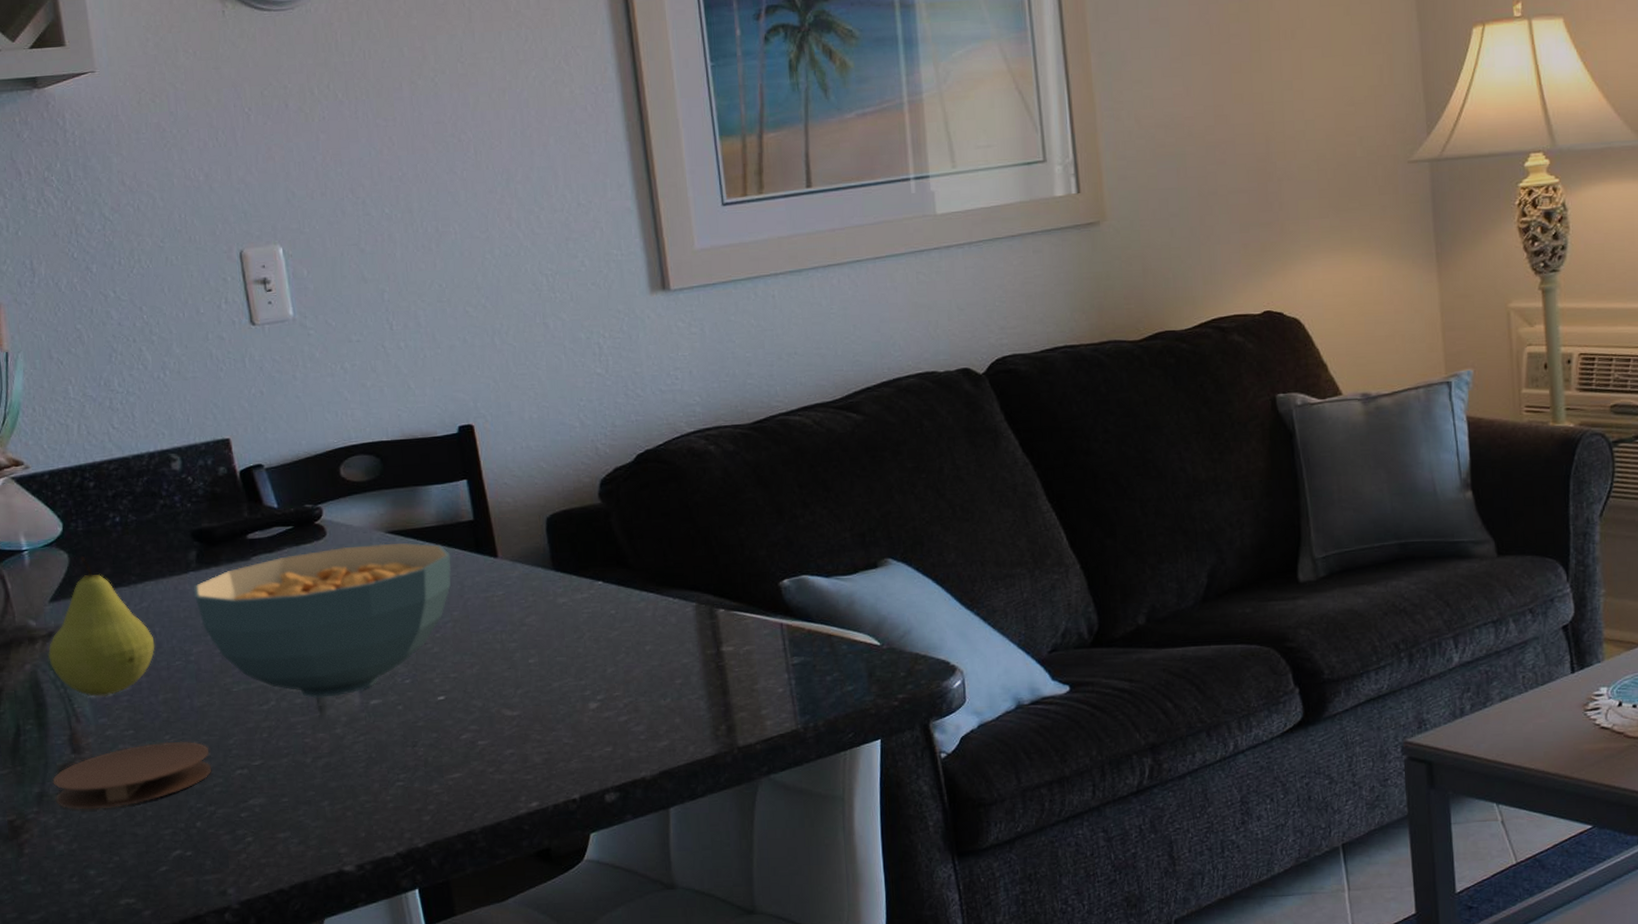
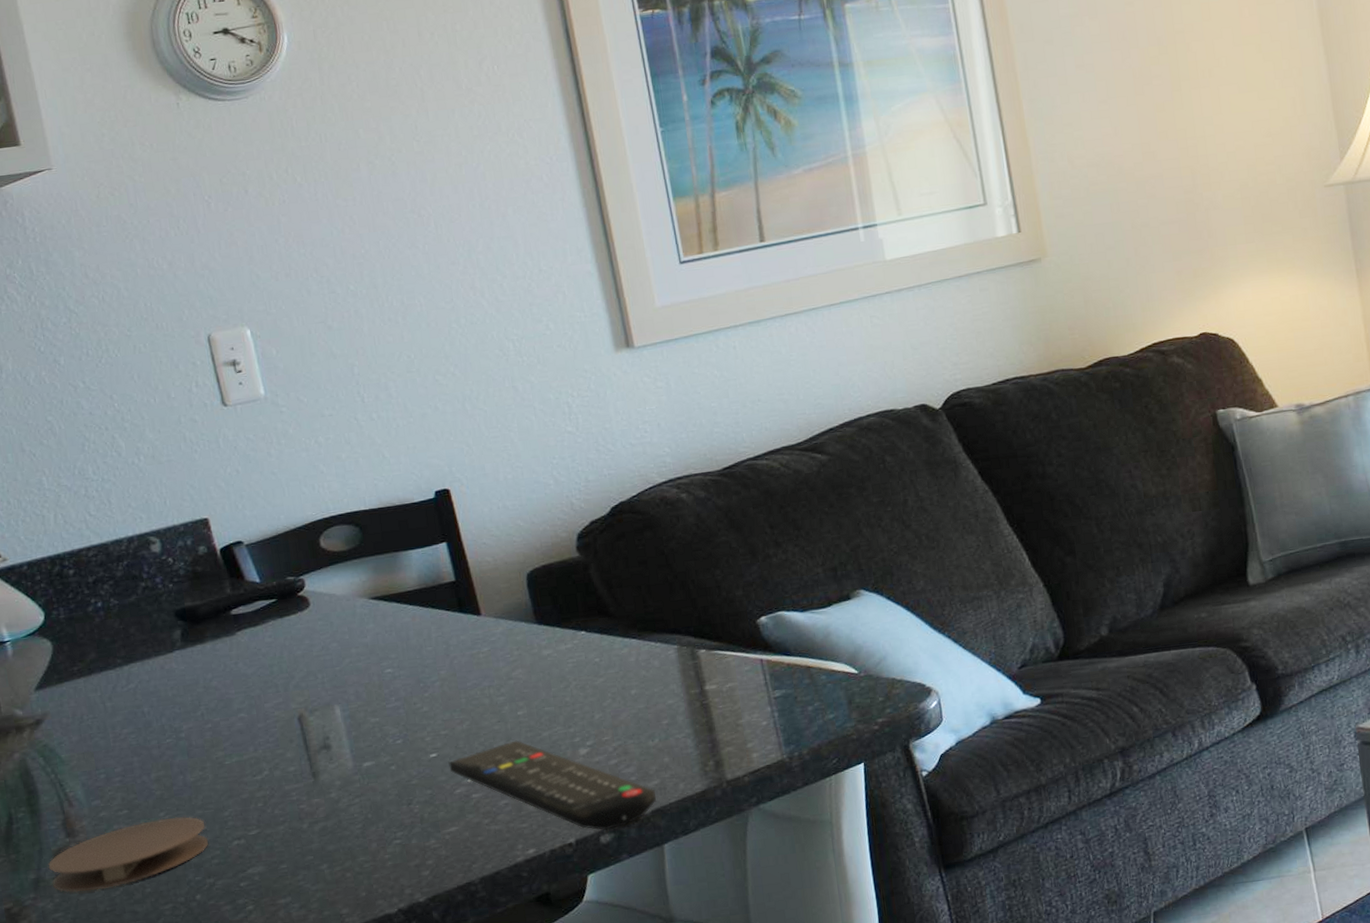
fruit: present [48,555,155,697] -> none [36,642,145,780]
cereal bowl: present [193,543,451,698] -> none [180,606,436,765]
remote control: none [456,689,664,789] -> present [448,740,656,831]

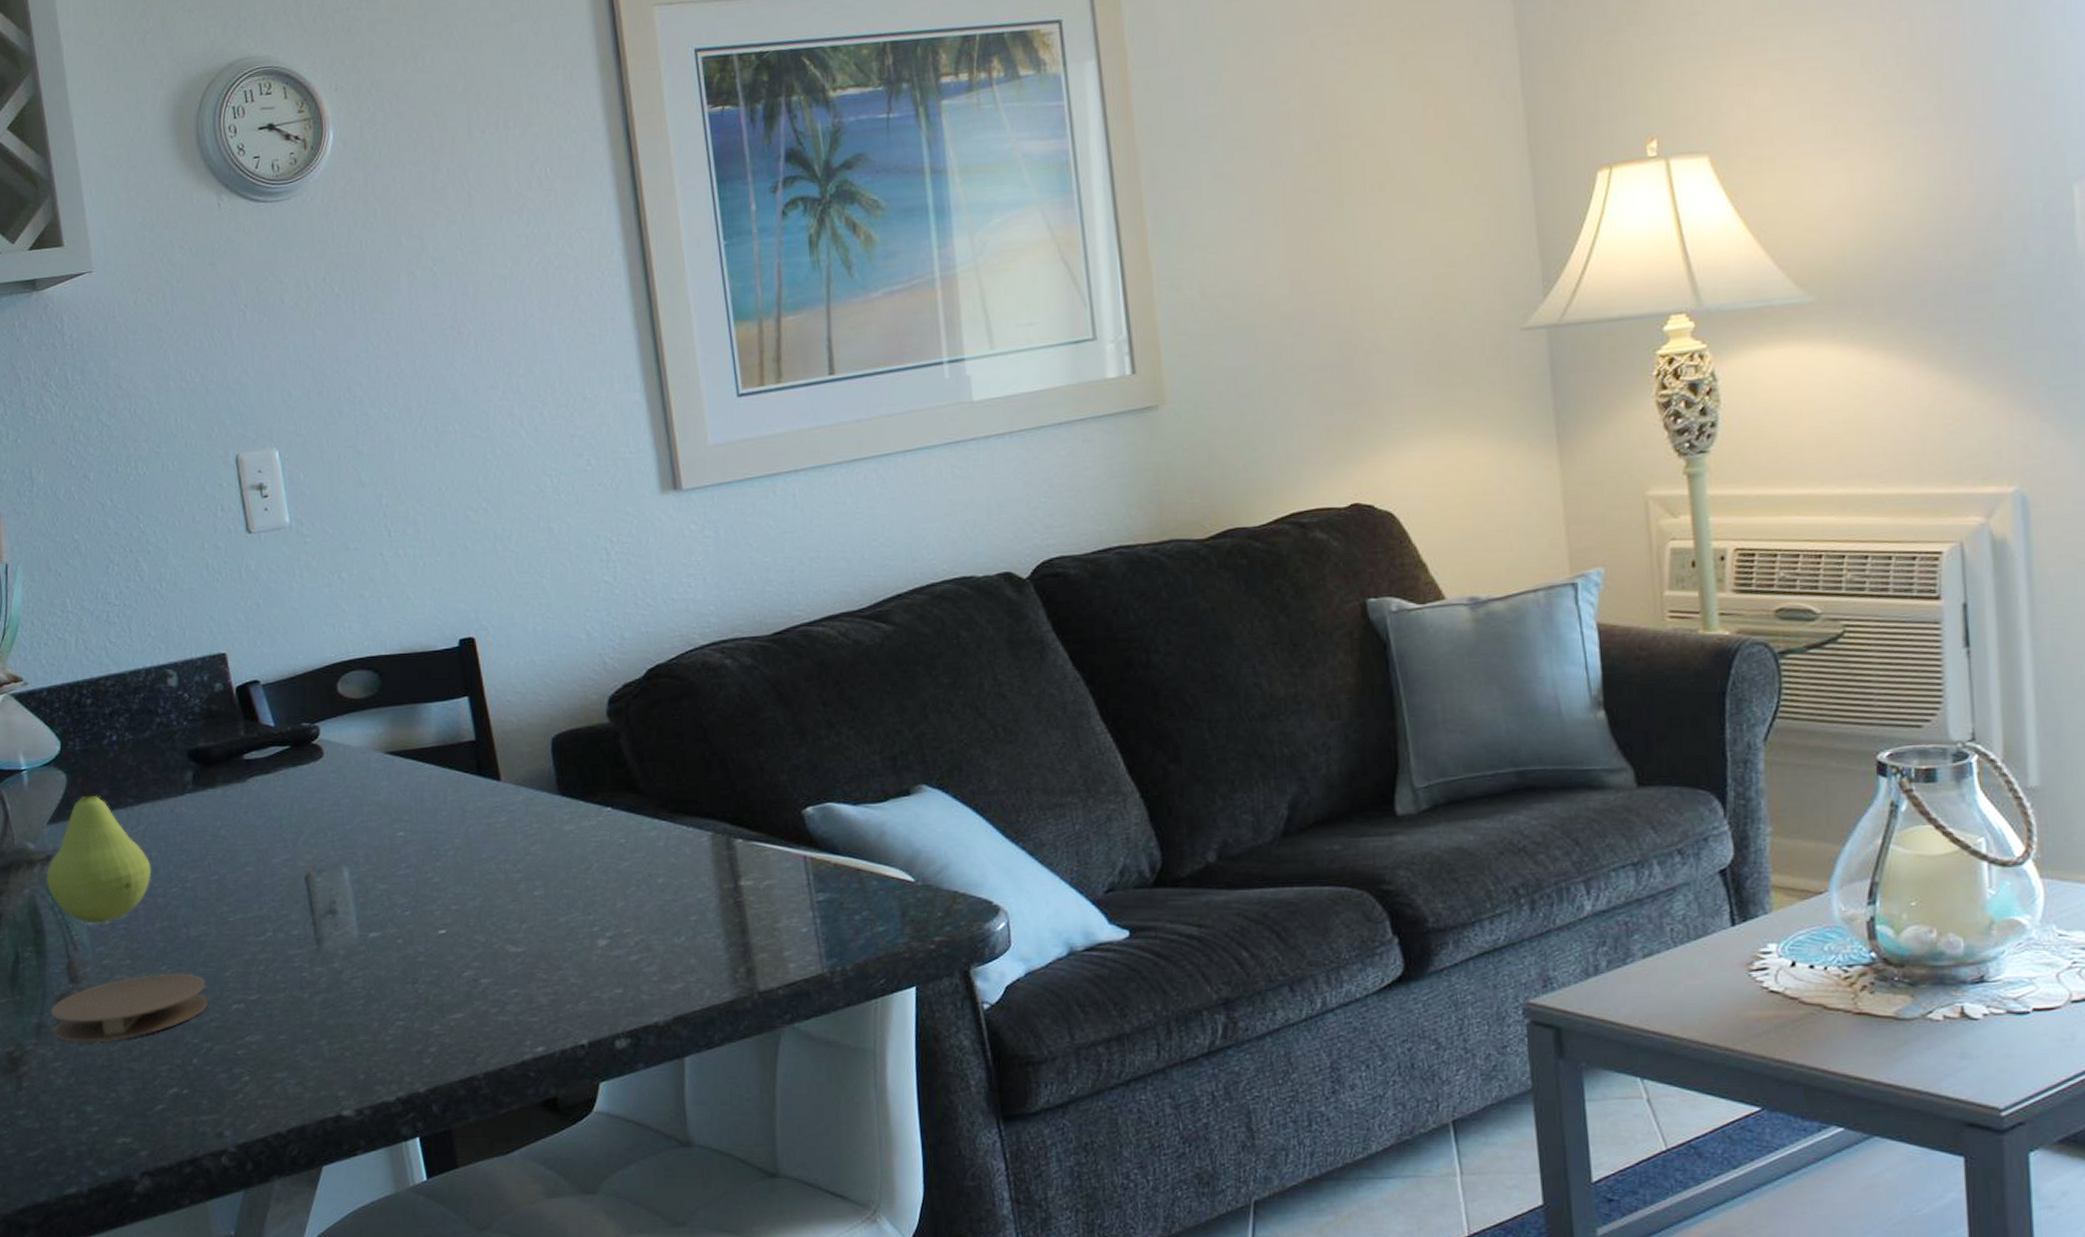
fruit: none [36,642,145,780] -> present [46,776,152,925]
remote control: present [448,740,656,831] -> none [458,923,679,1035]

